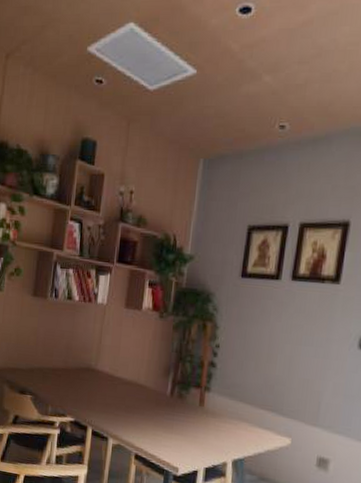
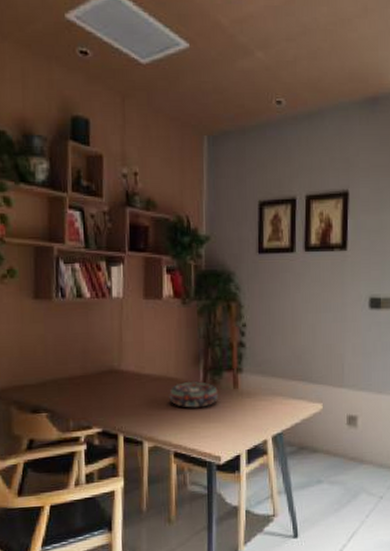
decorative bowl: none [136,390,184,418] -> present [169,381,219,408]

